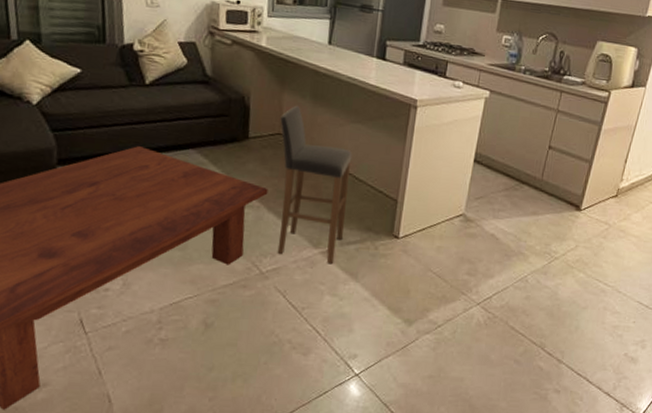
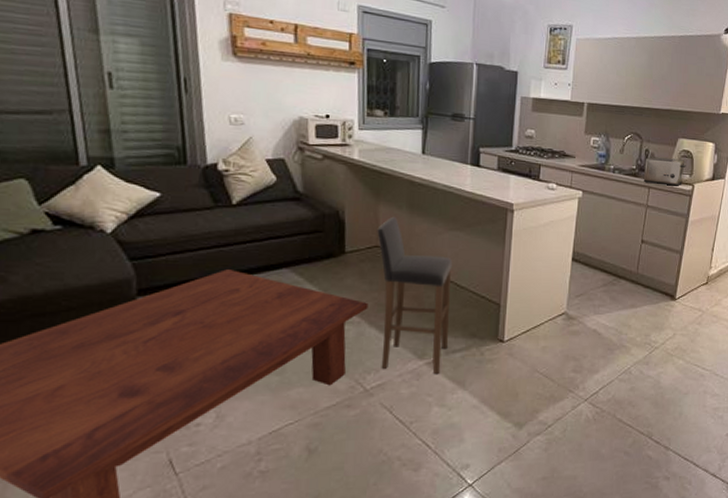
toaster: none [555,59,604,93] -> present [643,156,686,187]

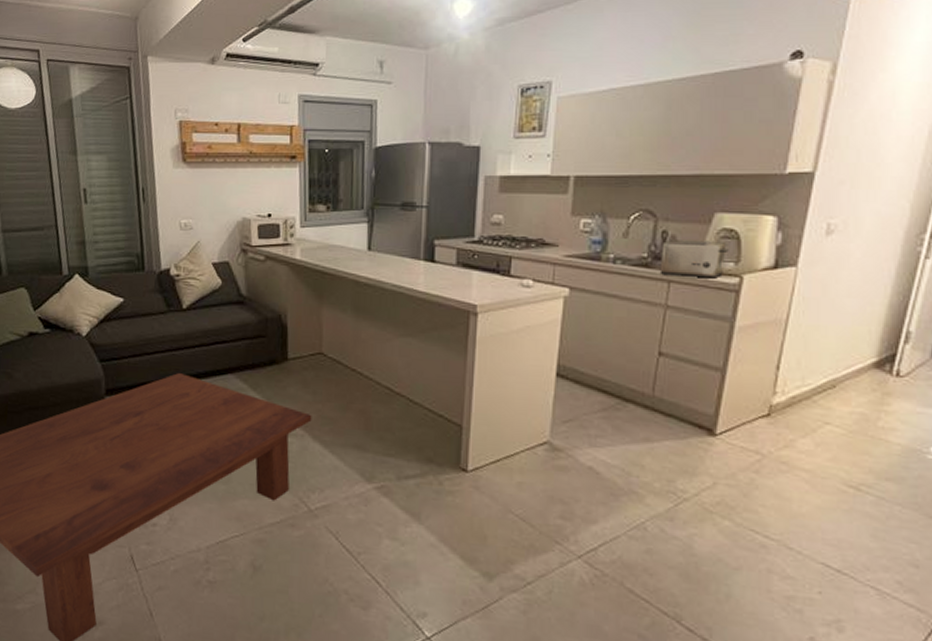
bar stool: present [377,216,453,375] -> none [320,320,404,503]

